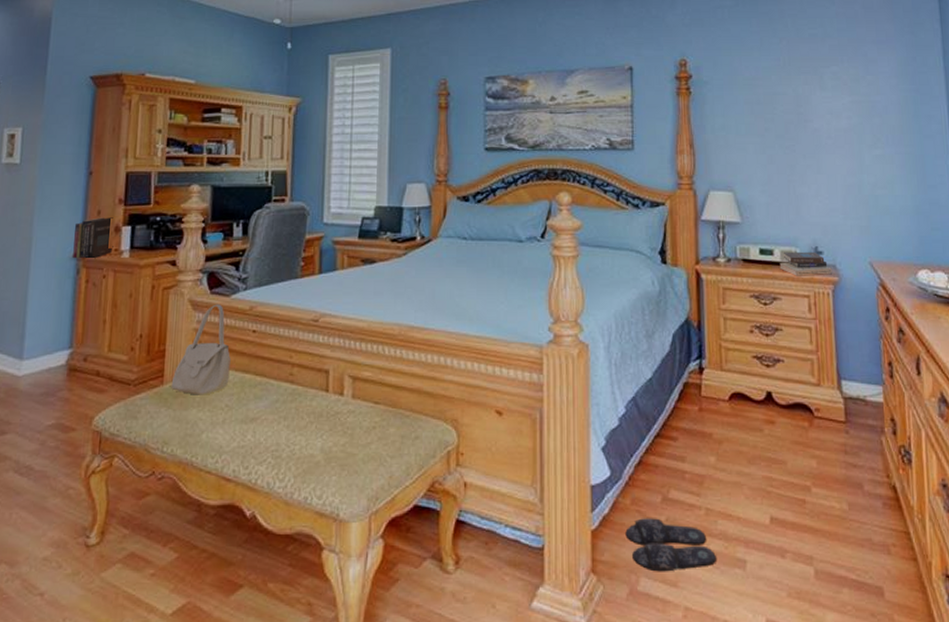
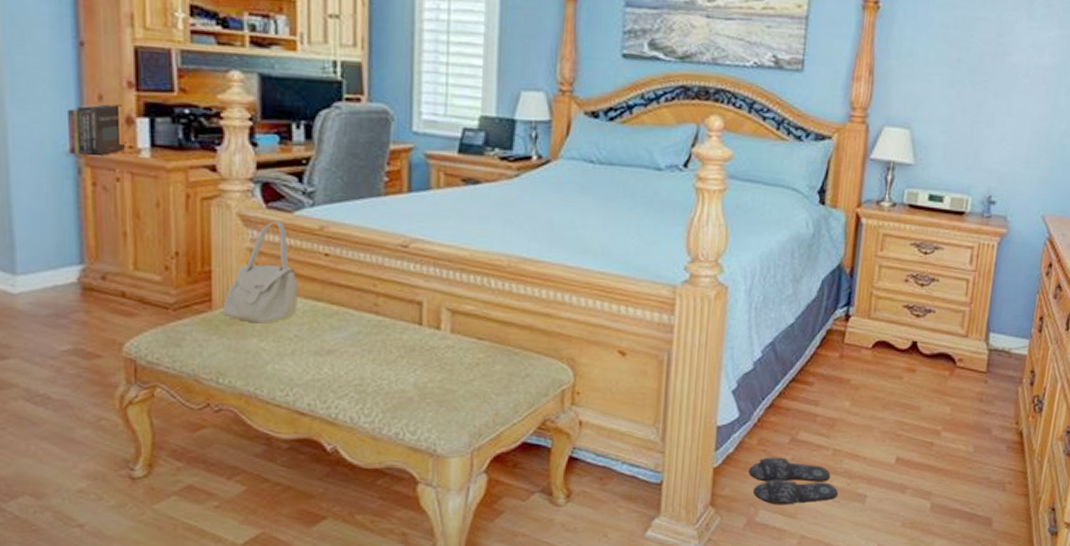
books: present [779,251,832,276] -> none [947,199,1002,227]

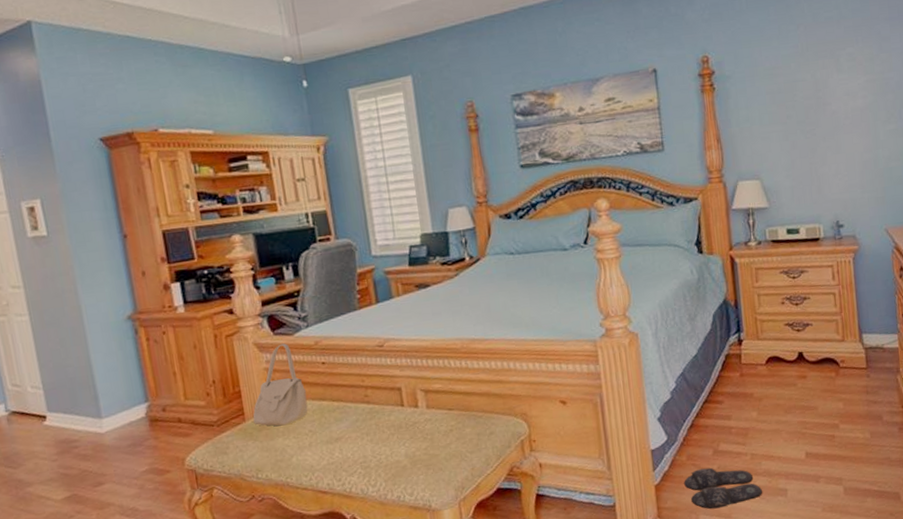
books: present [68,103,125,156] -> none [122,276,166,320]

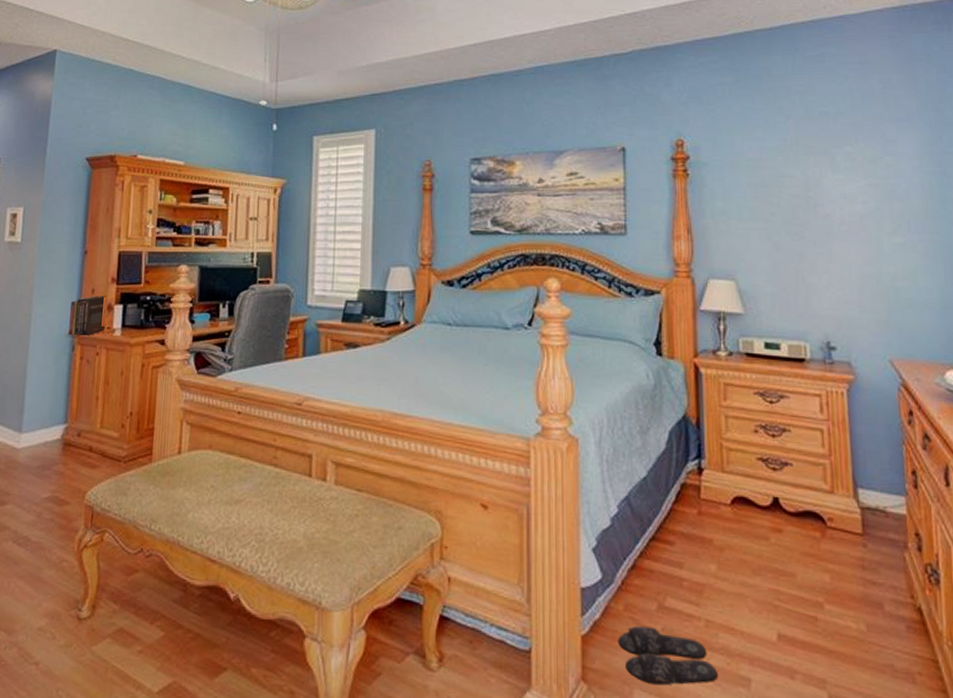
books: none [122,276,166,320] -> present [68,296,106,336]
handbag: present [252,343,308,427] -> none [159,384,217,475]

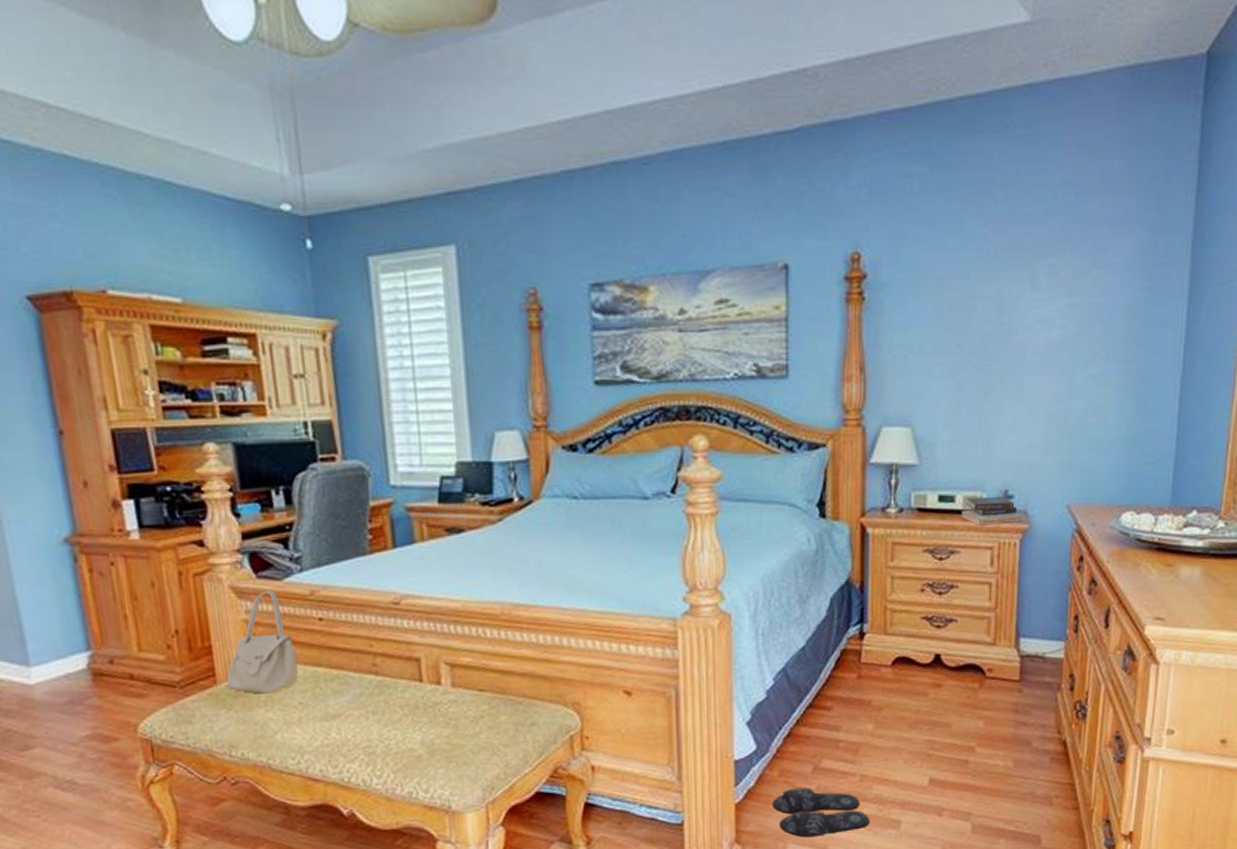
books: present [68,296,106,336] -> none [57,489,115,544]
handbag: none [159,384,217,475] -> present [226,590,299,694]
books: none [787,346,846,374] -> present [961,496,1022,526]

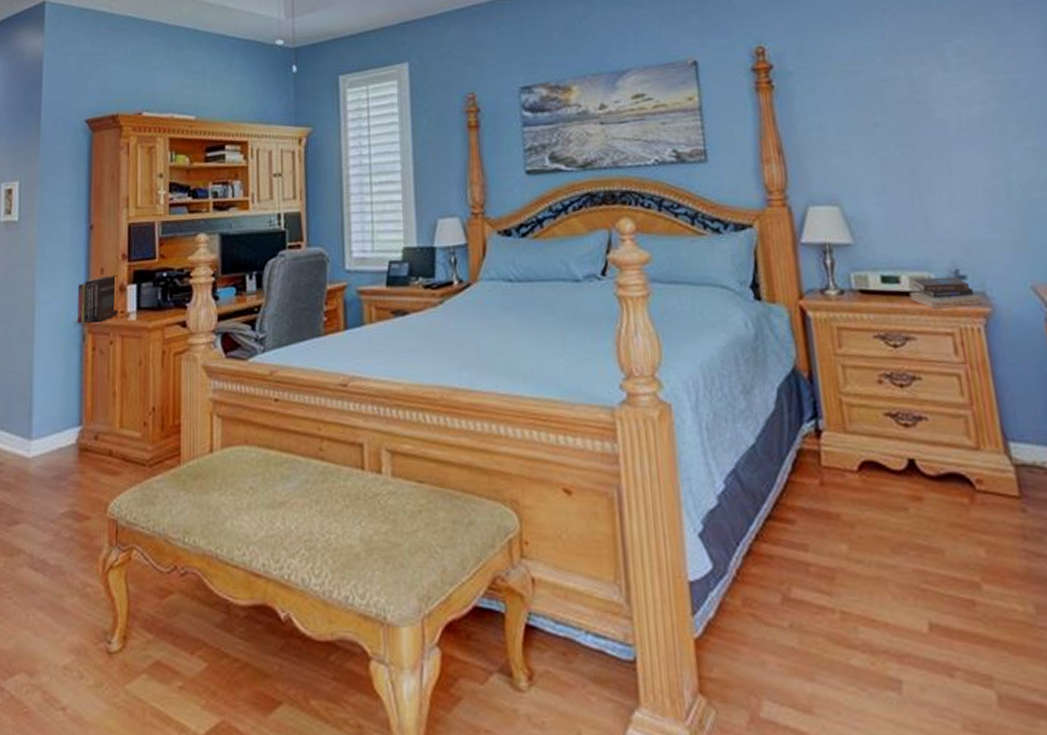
books: none [57,489,115,544] -> present [77,275,118,324]
handbag: present [226,590,299,694] -> none [189,369,253,476]
slippers: present [772,787,869,838] -> none [738,624,861,694]

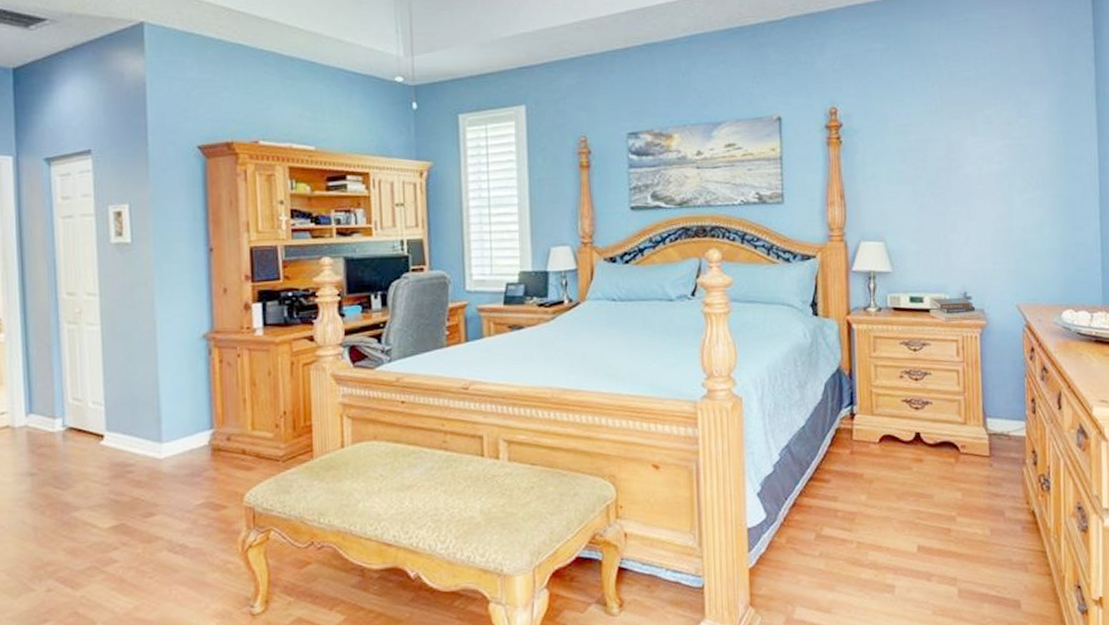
books: present [77,275,118,324] -> none [201,295,244,339]

